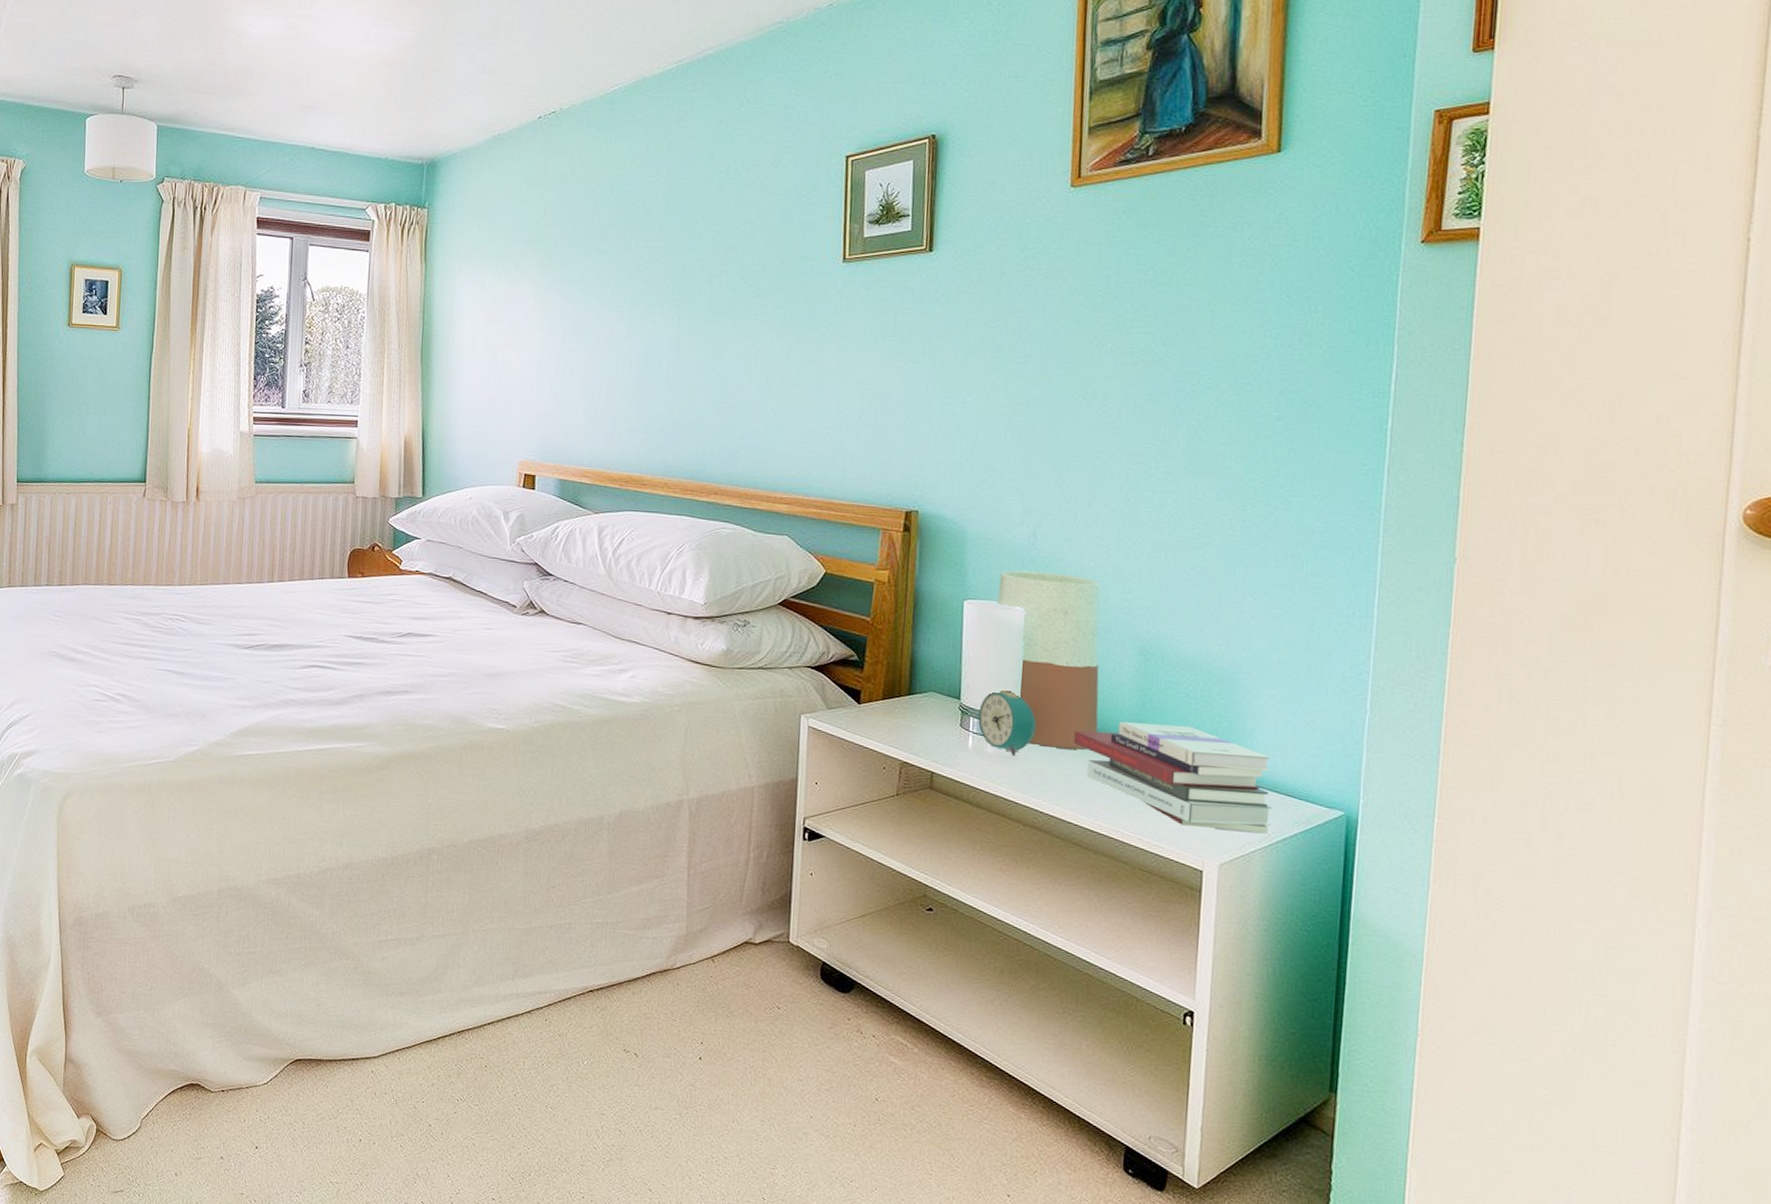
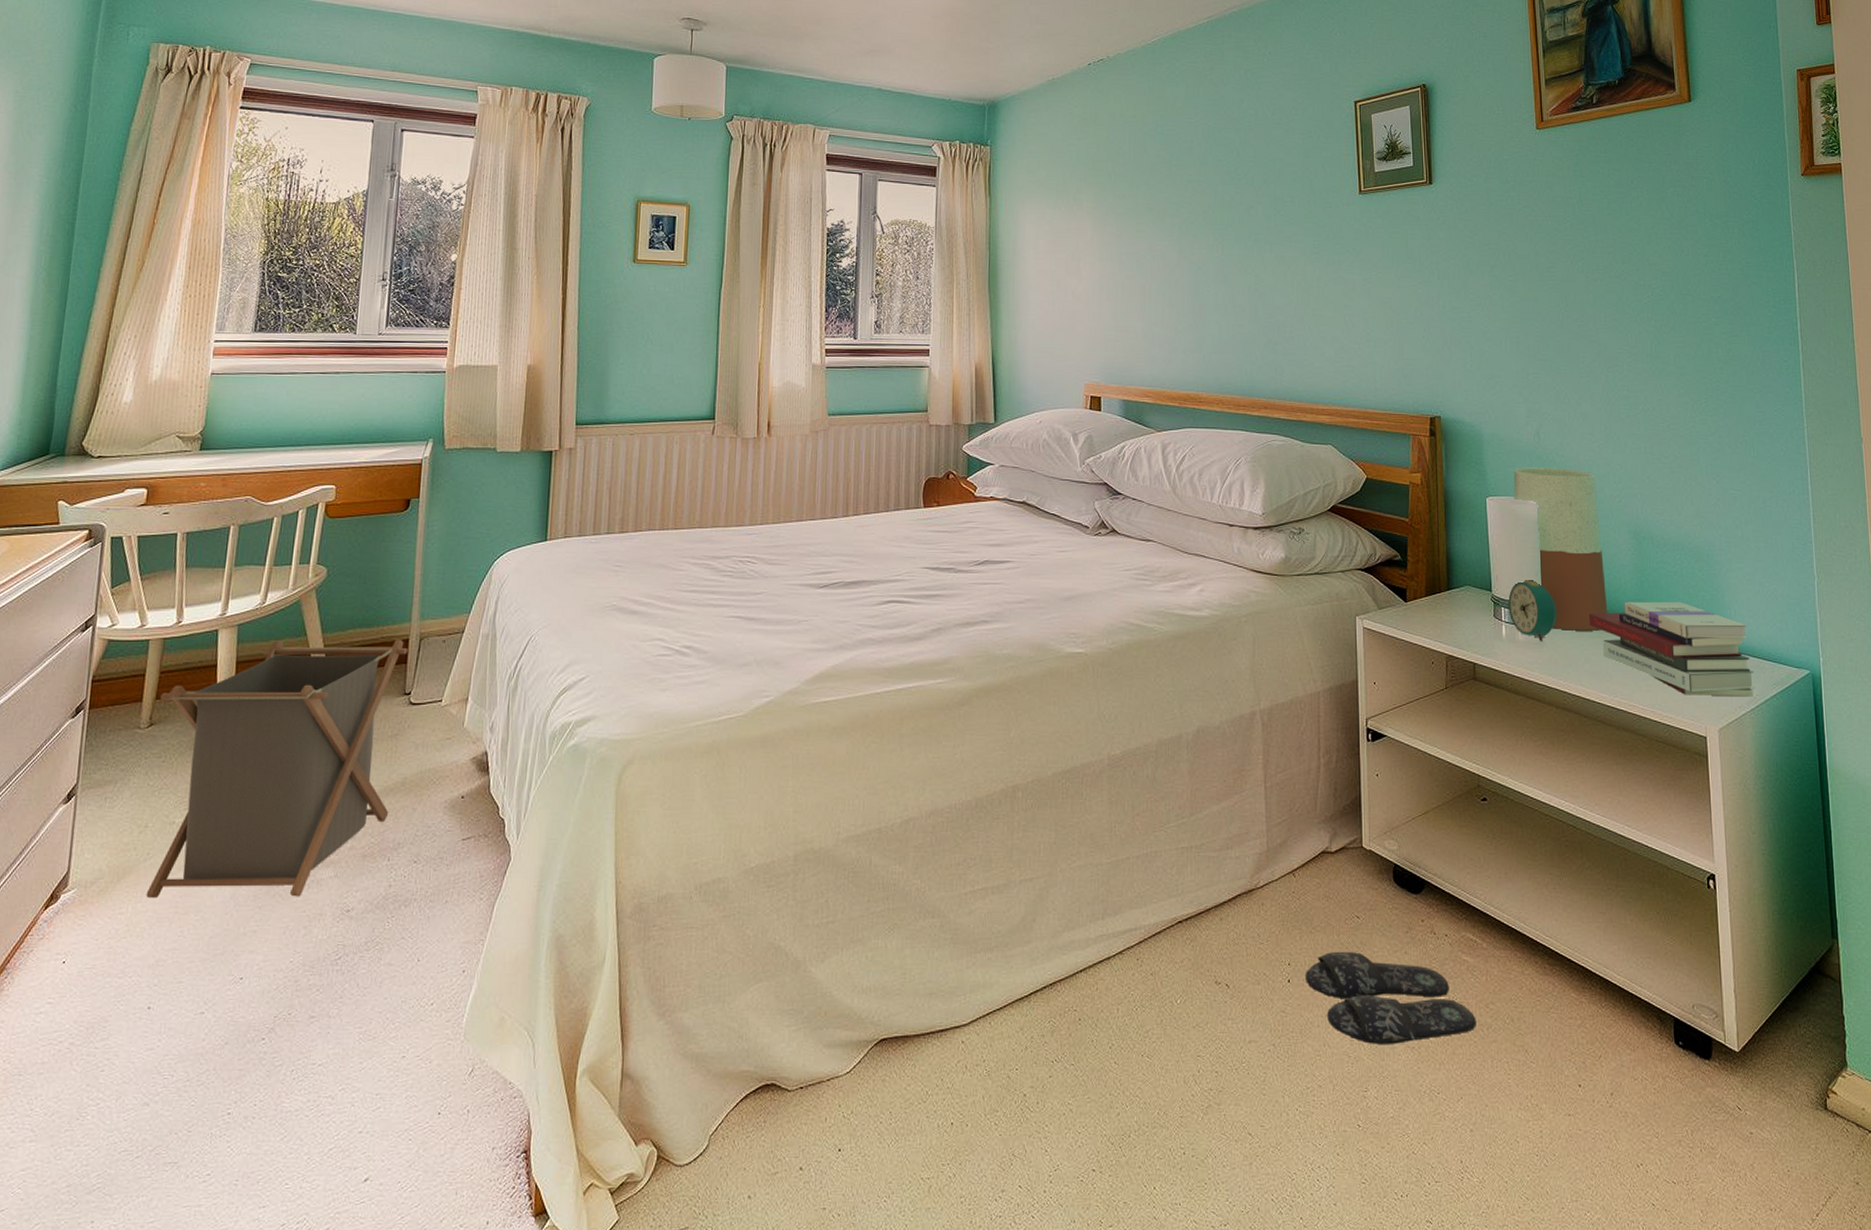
slippers: none [718,1037,899,1131] -> present [1306,951,1476,1044]

